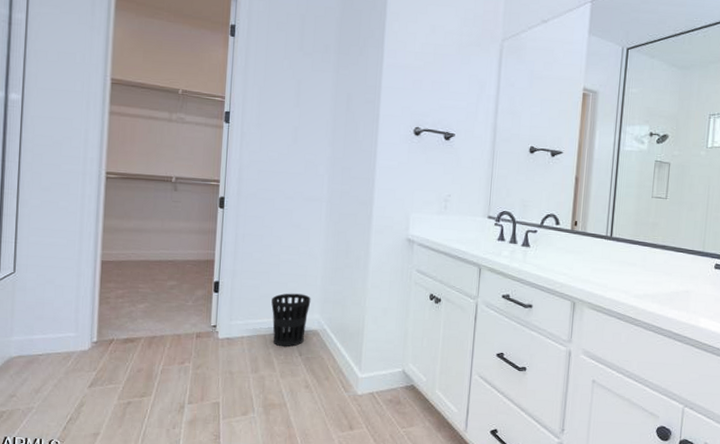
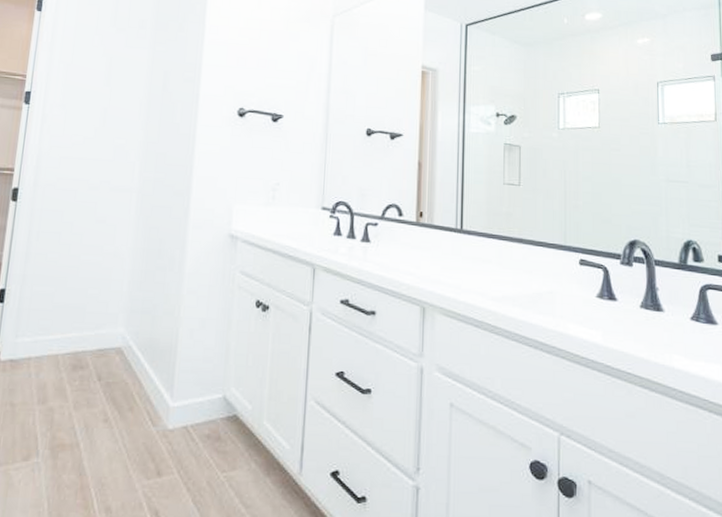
wastebasket: present [271,293,311,347] -> none [66,302,115,370]

